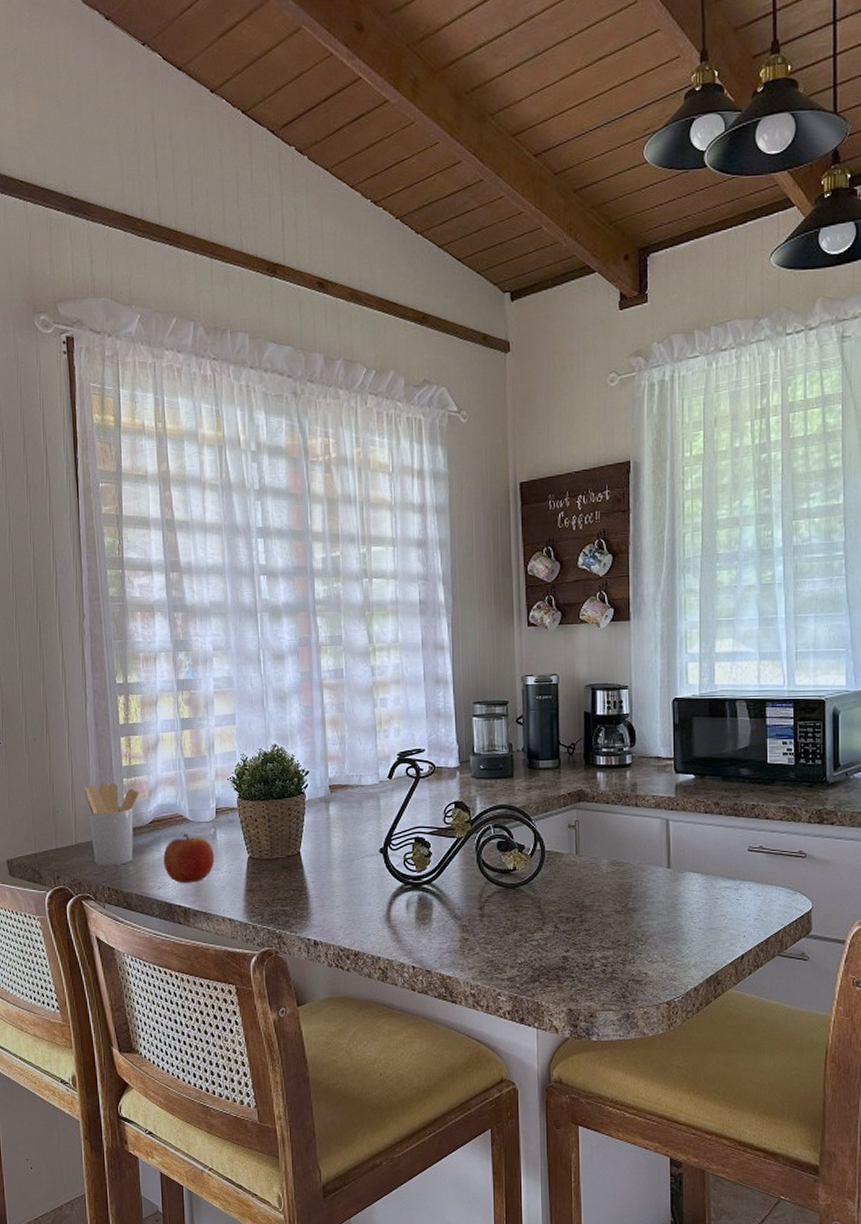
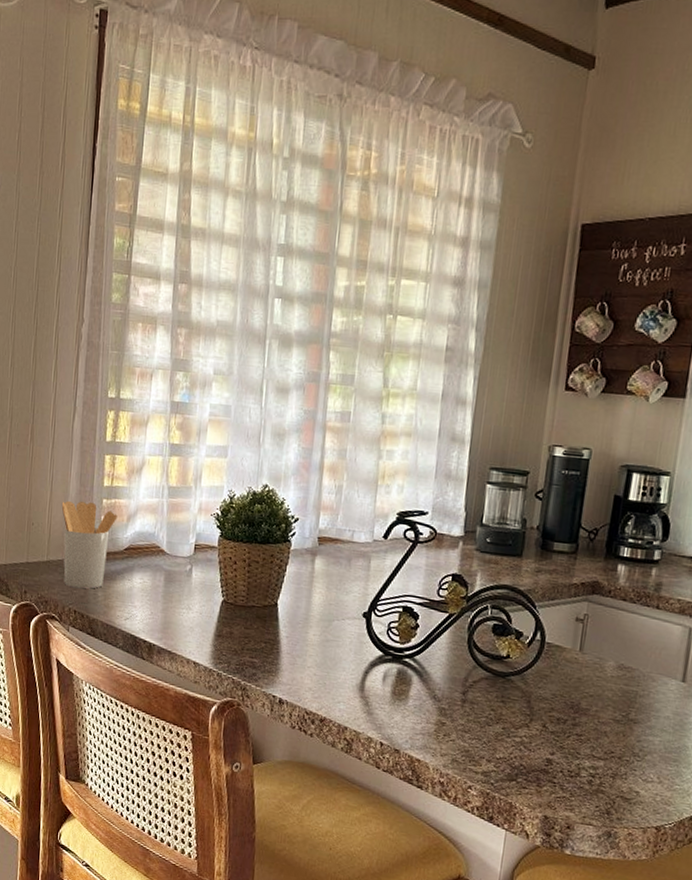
fruit: present [163,833,215,883] -> none [133,566,188,619]

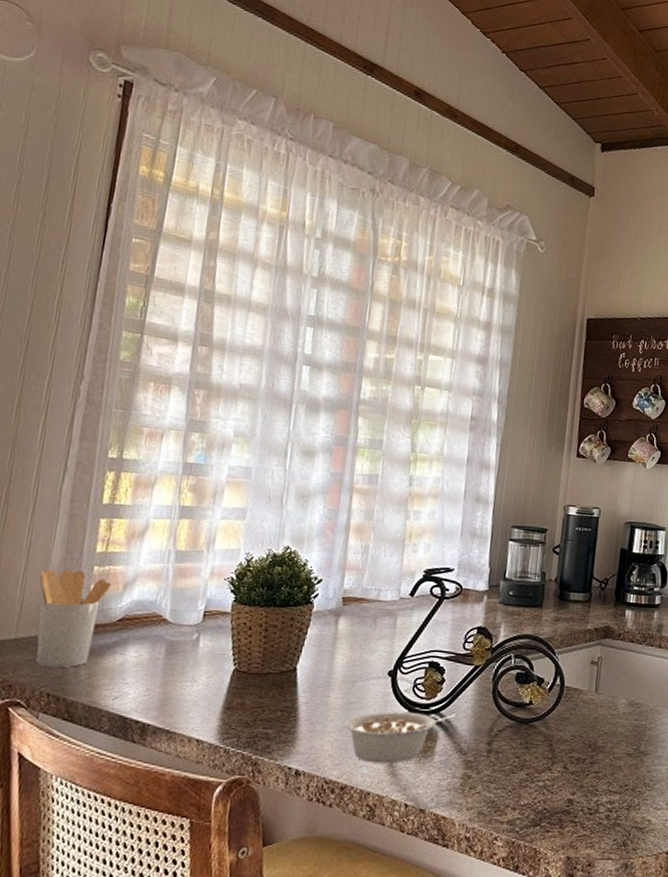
legume: none [321,651,430,703] -> present [343,711,456,764]

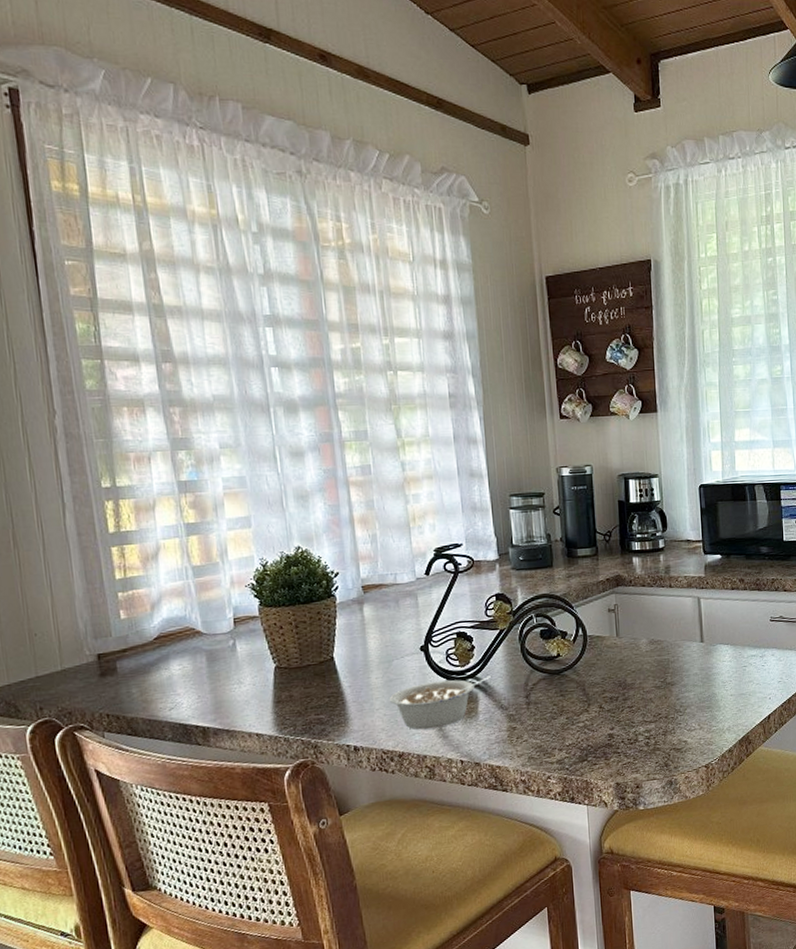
utensil holder: present [36,569,112,667] -> none [67,598,139,691]

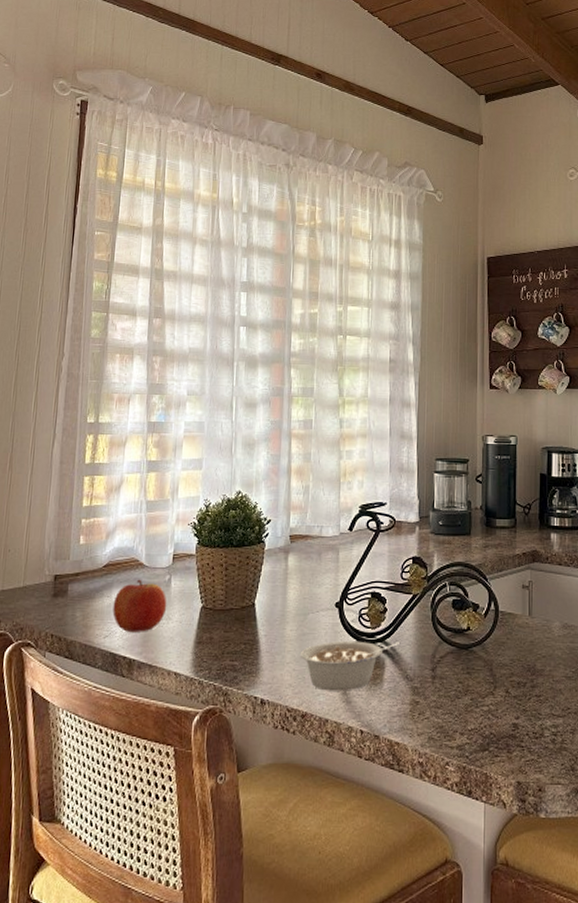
fruit: none [173,647,236,702] -> present [113,579,167,632]

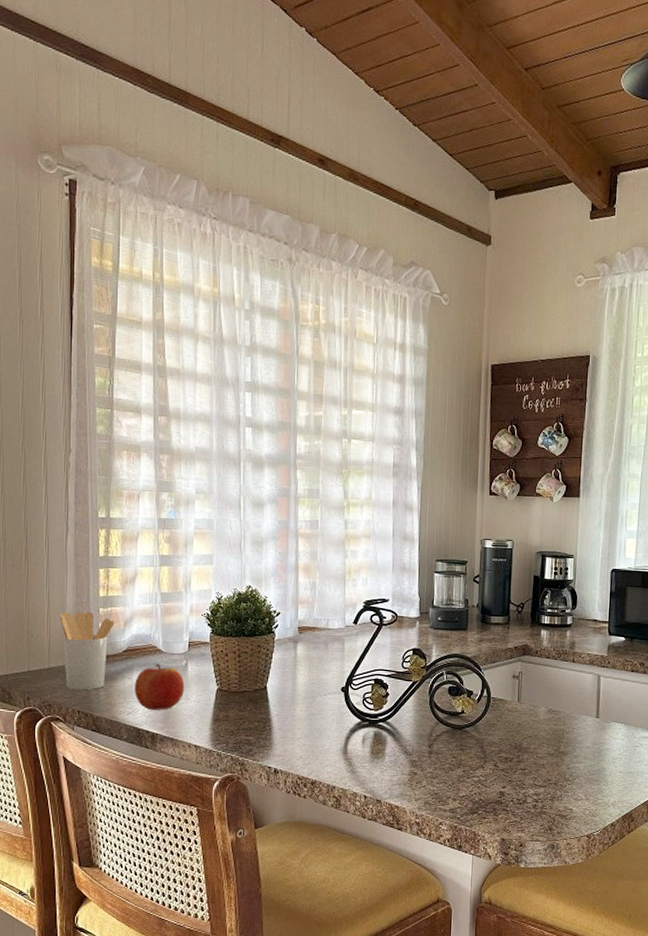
utensil holder: none [39,523,96,610] -> present [59,611,114,690]
legume: present [300,640,400,691] -> none [309,720,400,763]

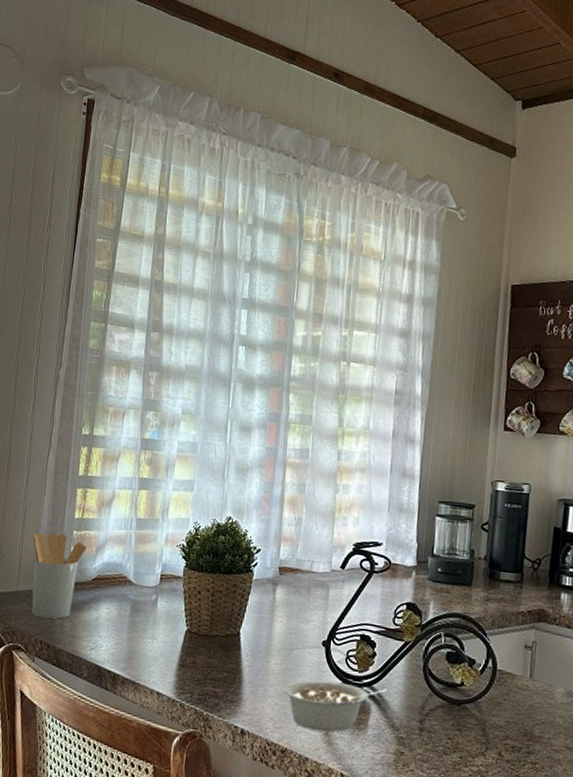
fruit: present [134,663,185,710] -> none [99,596,153,649]
legume: none [309,720,400,763] -> present [282,680,387,732]

